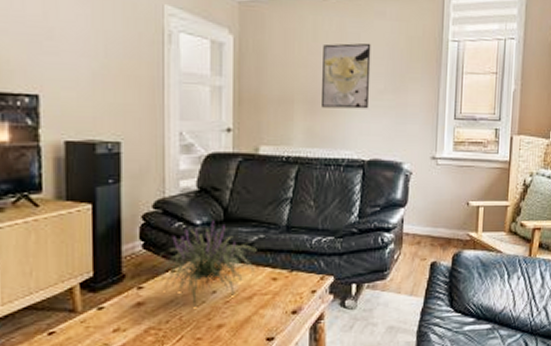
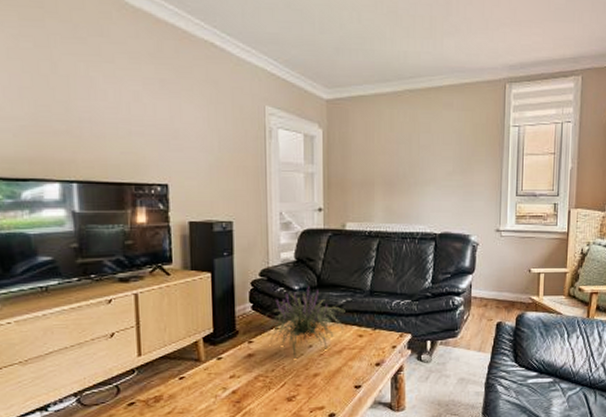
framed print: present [322,43,371,109] -> none [398,131,441,189]

